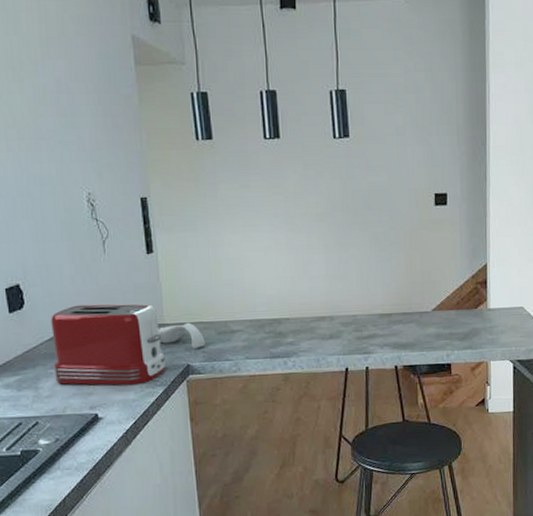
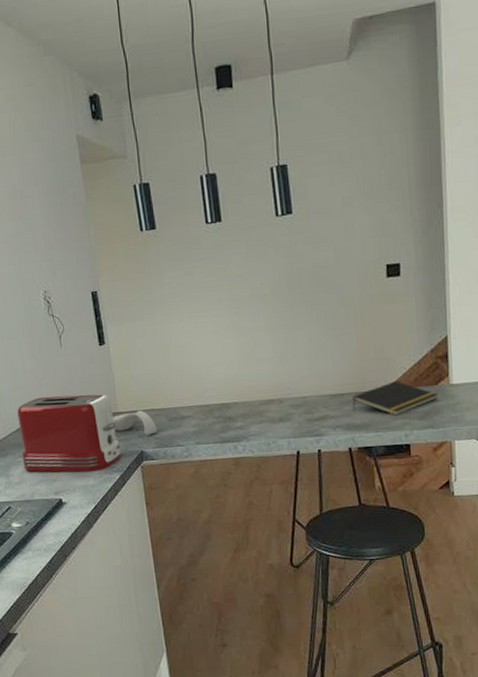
notepad: none [399,303,478,336] -> present [352,380,439,416]

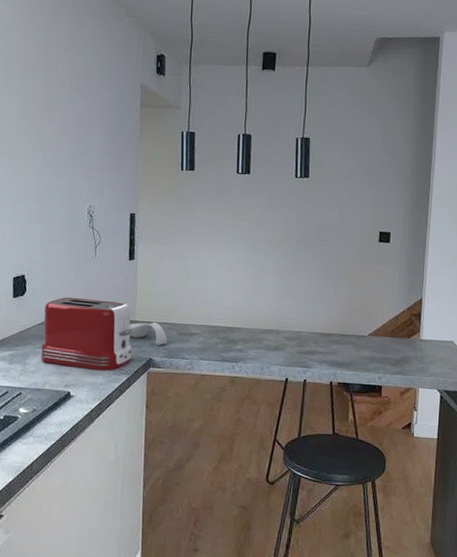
notepad: present [352,380,439,416] -> none [337,329,410,359]

